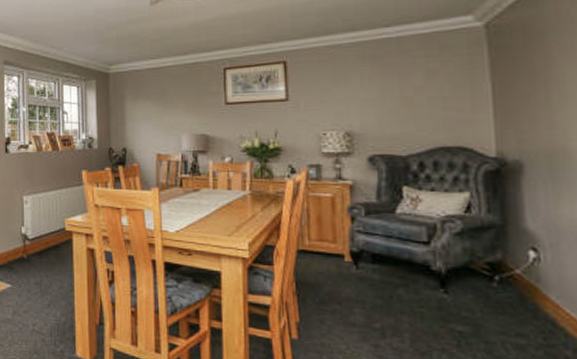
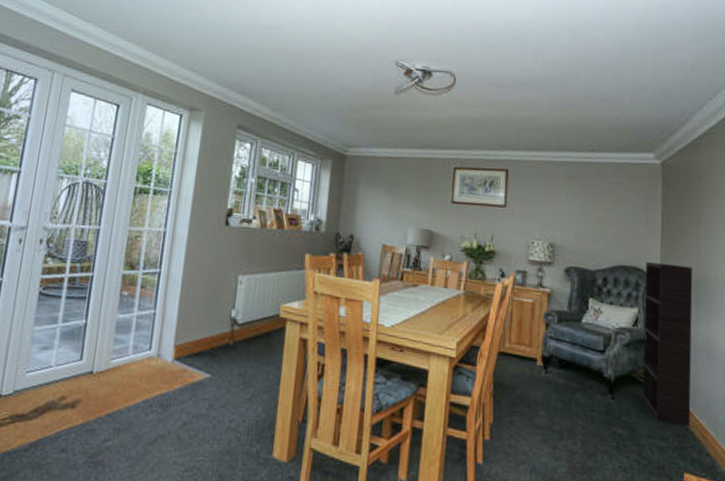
cabinet: none [475,139,558,322] -> present [641,262,693,427]

